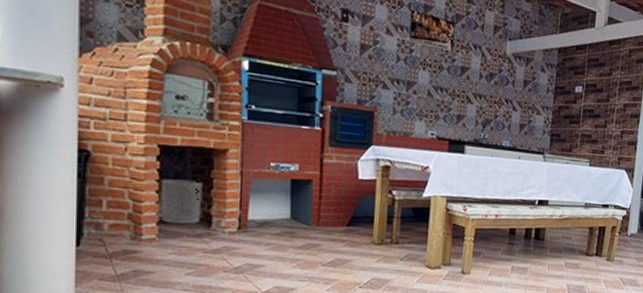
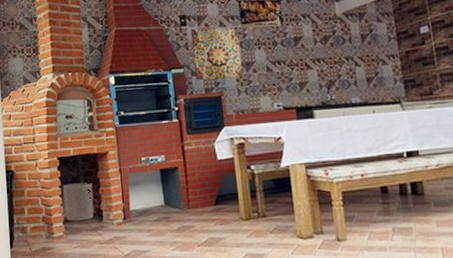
wall art: none [348,27,406,97] -> present [190,27,243,81]

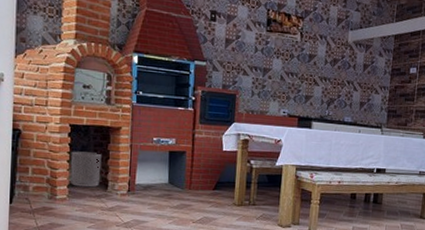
wall art: present [190,27,243,81] -> none [215,25,263,82]

